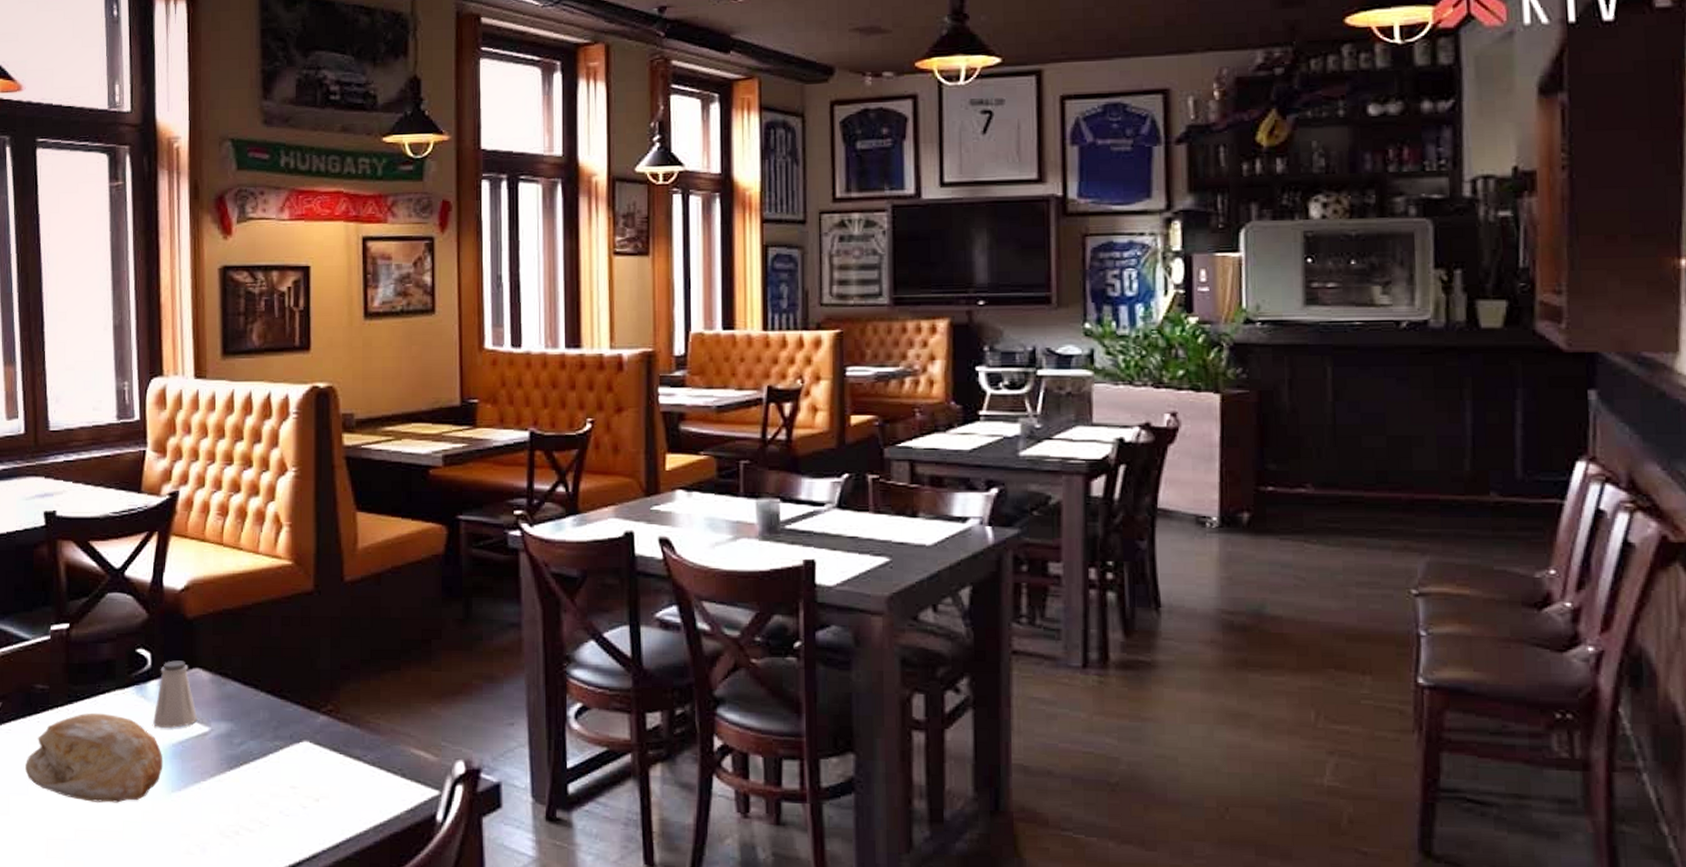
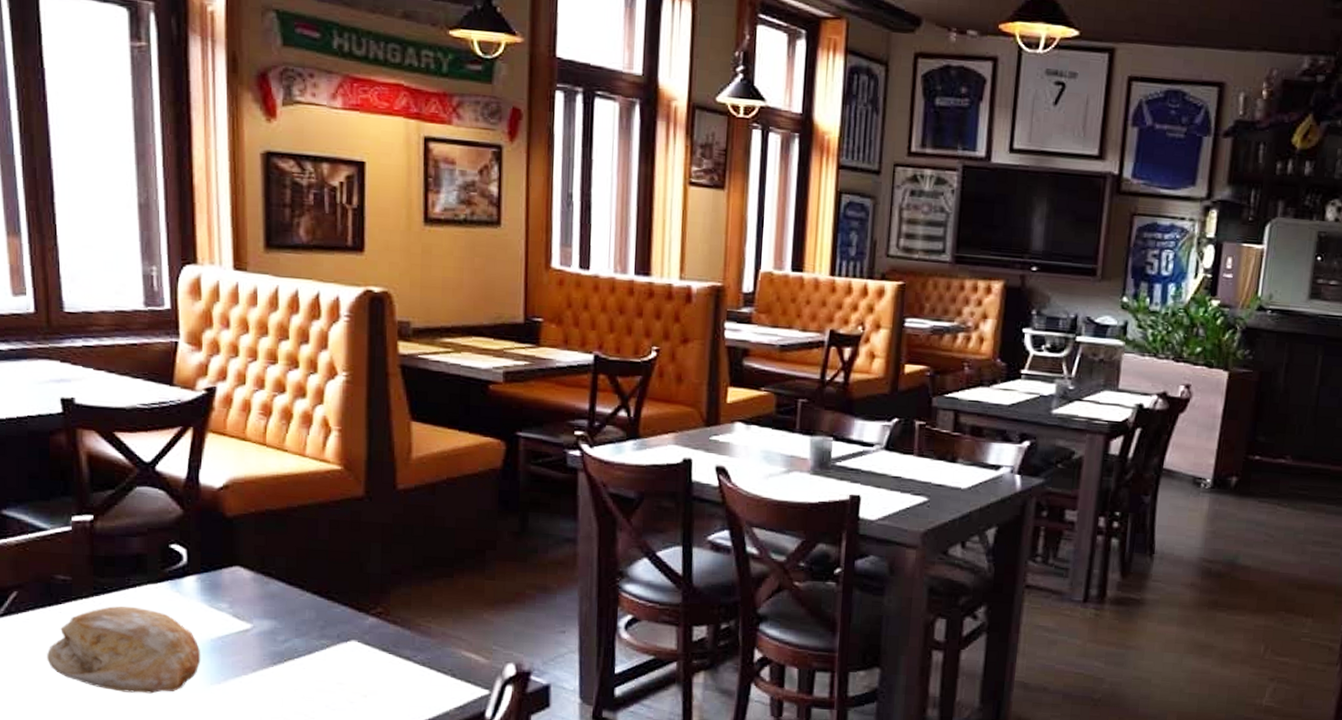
saltshaker: present [153,660,198,728] -> none [190,557,239,624]

